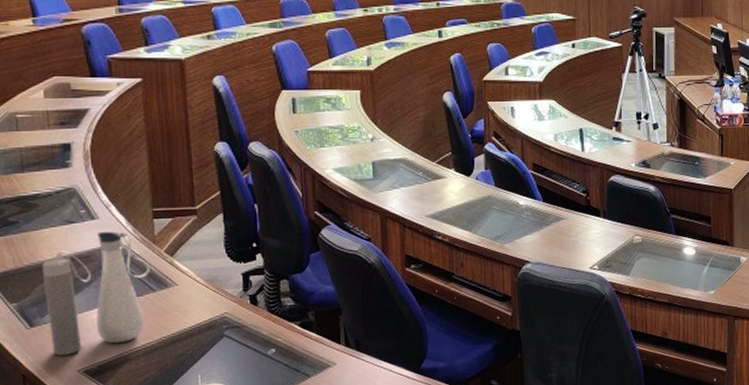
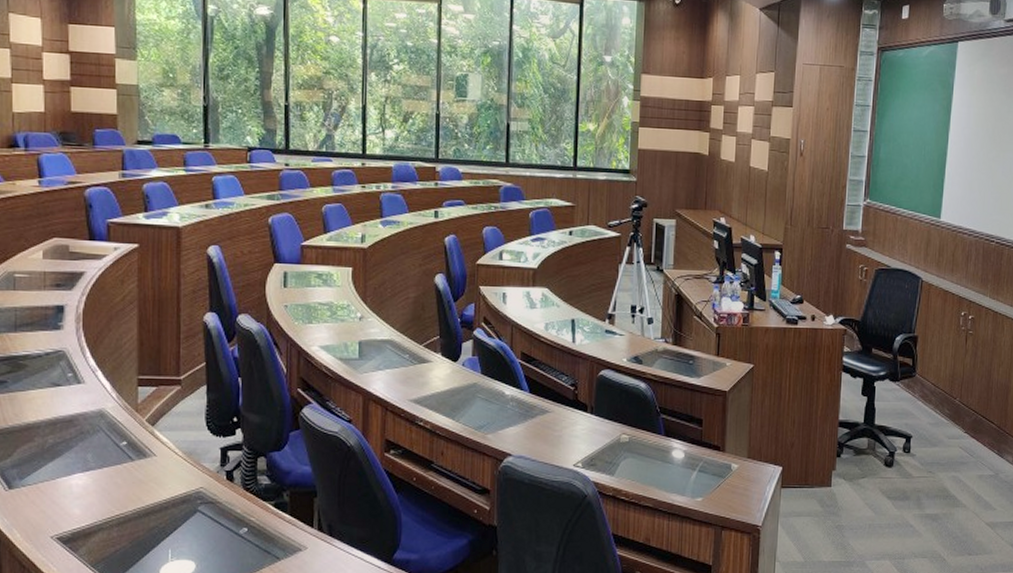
water bottle: present [41,231,151,356] -> none [25,396,132,520]

